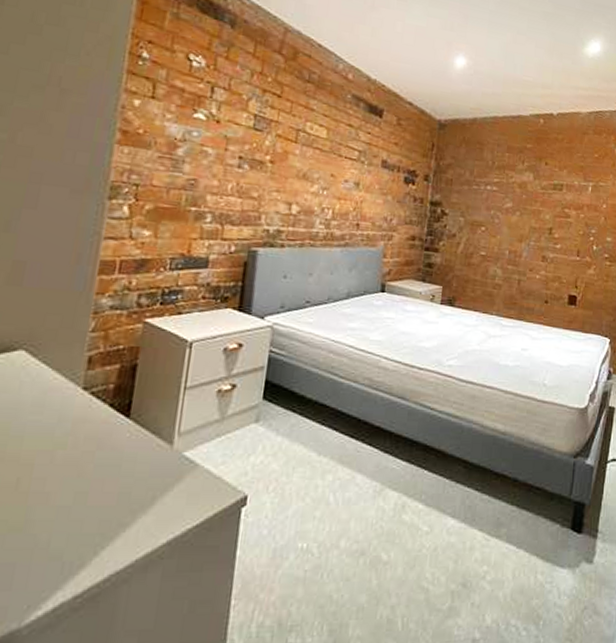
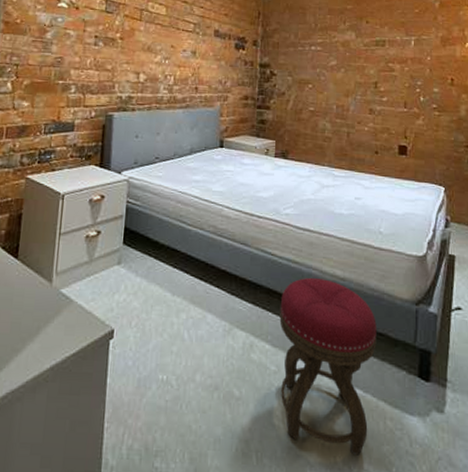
stool: none [432,432,534,612] -> present [279,277,377,455]

